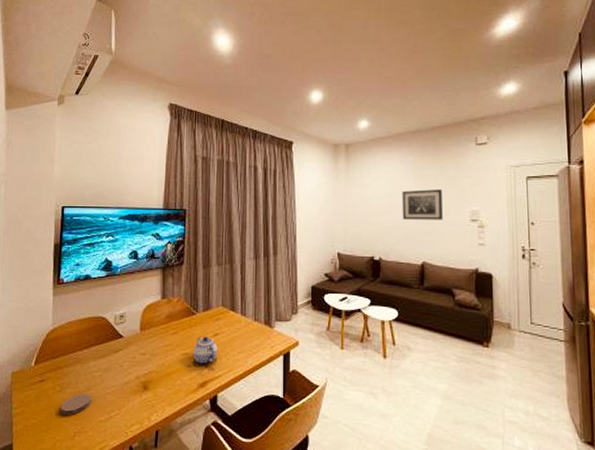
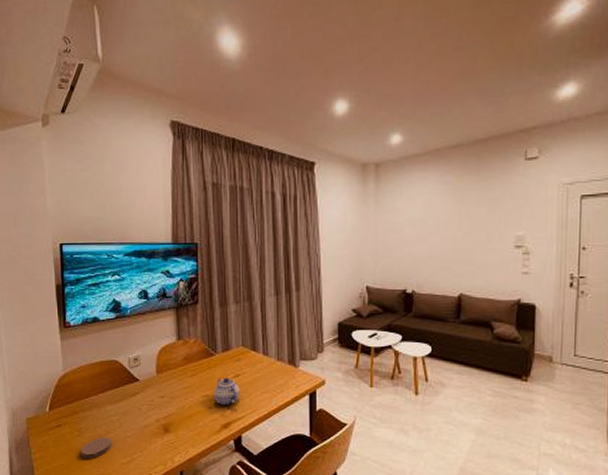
wall art: present [402,189,444,220] -> none [438,213,485,248]

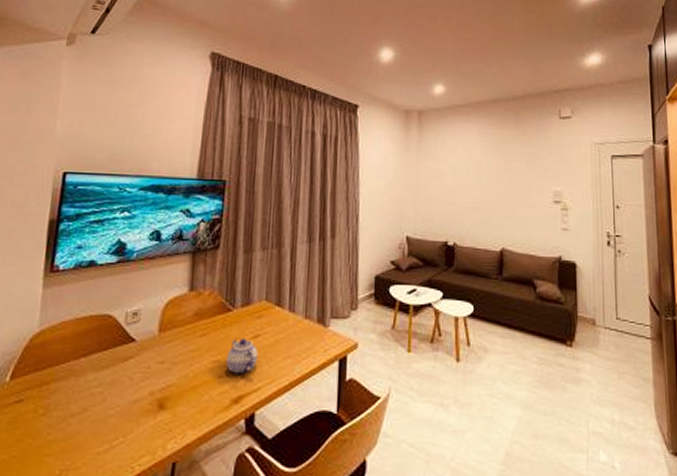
coaster: present [81,436,112,458] -> none [42,416,87,446]

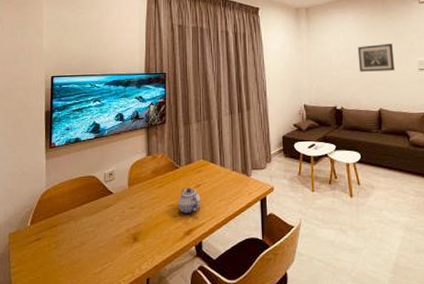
wall art: none [480,165,525,201] -> present [357,44,396,72]

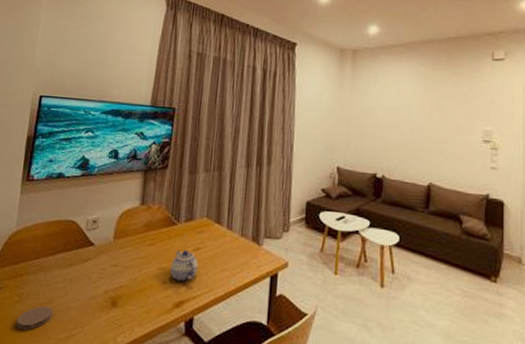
coaster: none [57,248,85,270] -> present [16,305,53,330]
wall art: present [357,44,396,72] -> none [409,104,454,139]

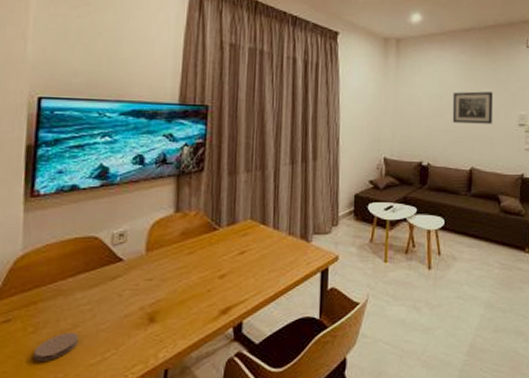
teapot: present [169,250,199,282] -> none [213,255,245,287]
wall art: none [409,104,454,139] -> present [452,91,493,124]

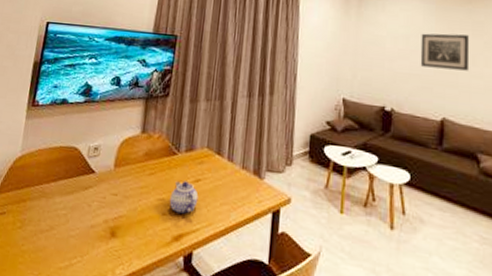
coaster: present [34,332,78,361] -> none [18,232,53,257]
teapot: none [213,255,245,287] -> present [169,181,199,214]

